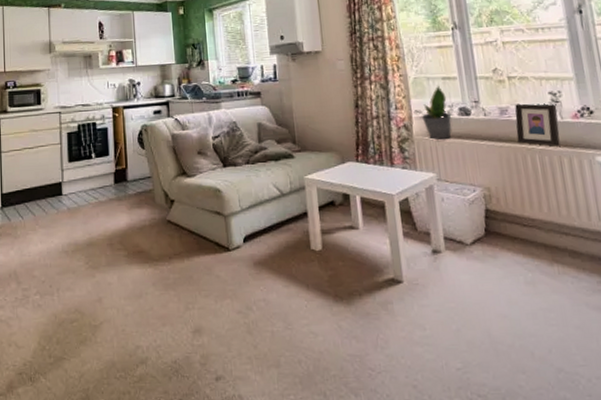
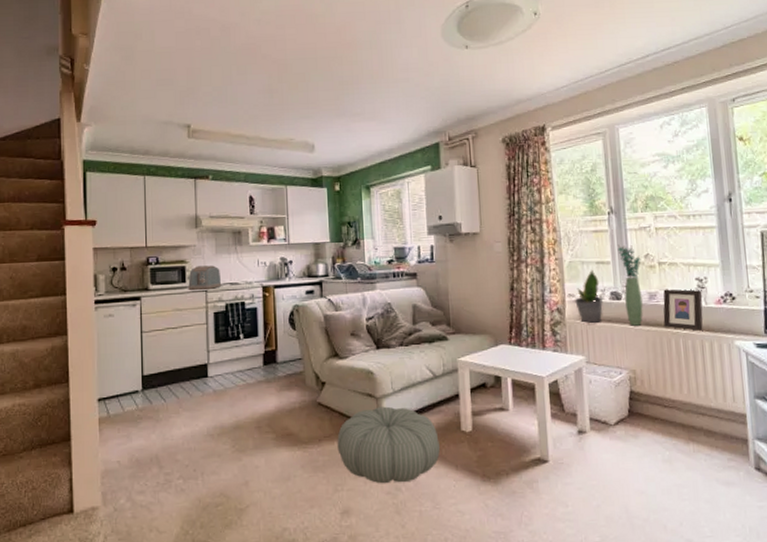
toaster: none [43,88,74,113] -> present [188,265,222,291]
pouf: none [187,224,290,303] -> present [337,406,440,484]
vase: none [463,60,495,142] -> present [617,245,643,326]

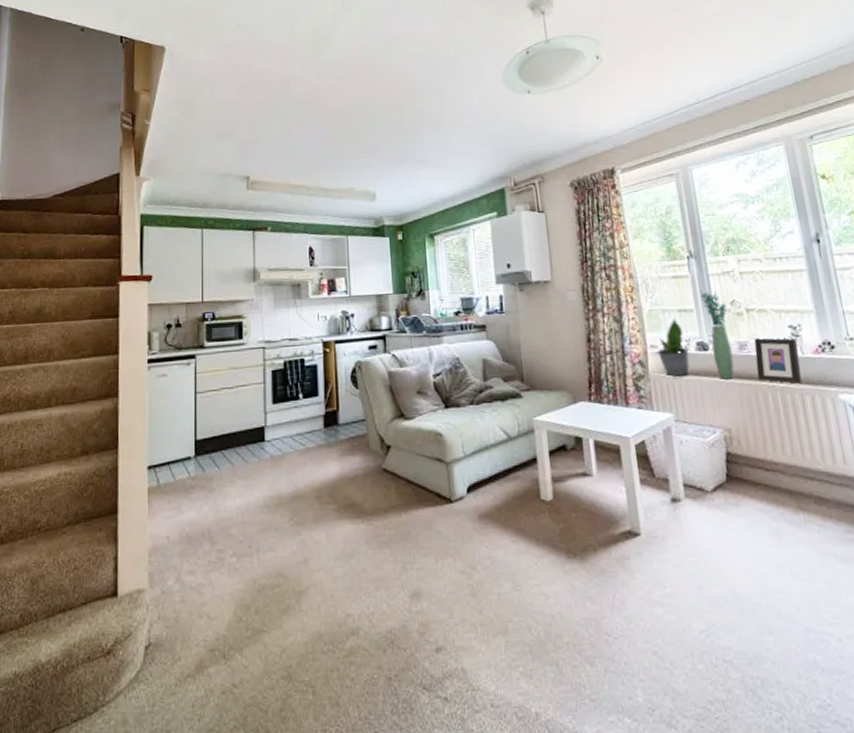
toaster: present [188,265,222,291] -> none [245,320,280,348]
pouf: present [337,406,440,484] -> none [404,472,518,562]

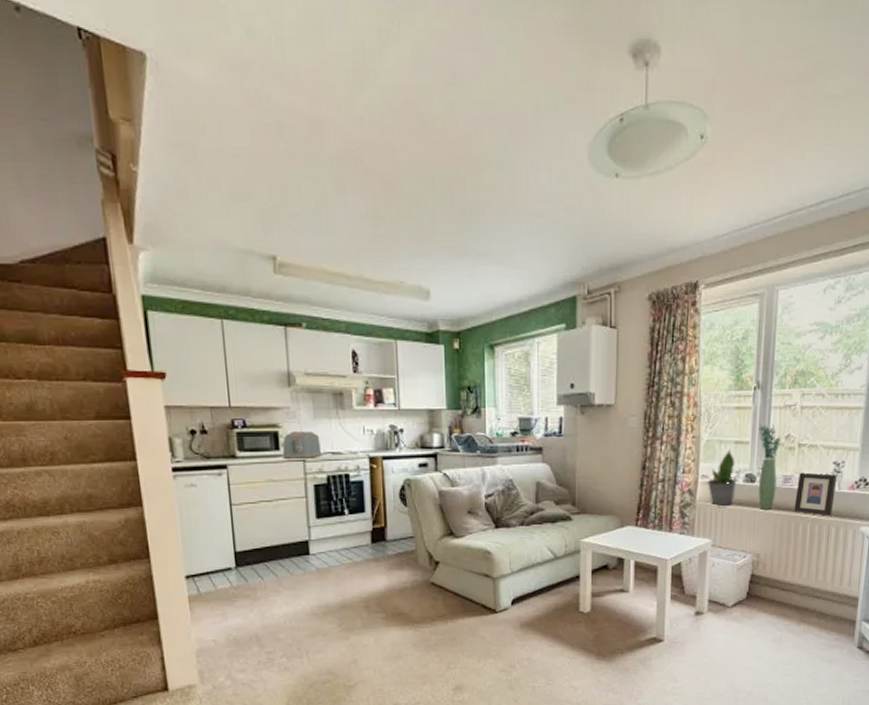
toaster: none [245,320,280,348] -> present [282,431,322,460]

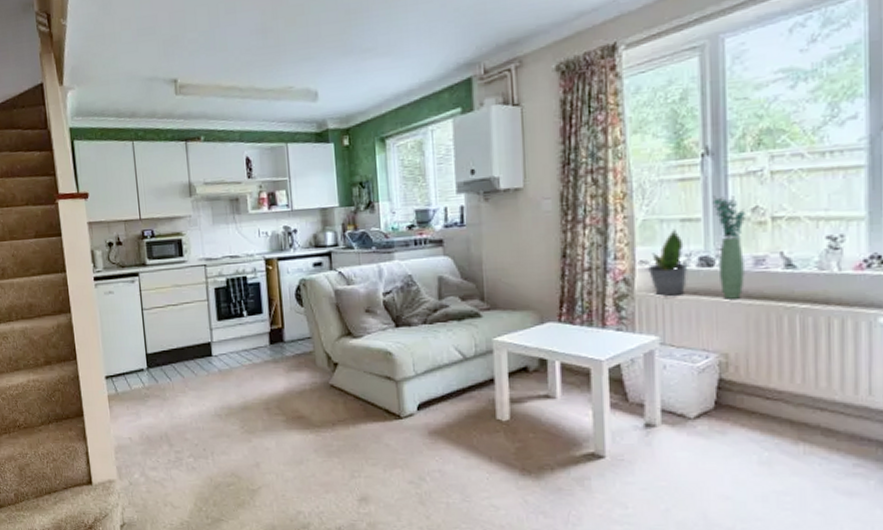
toaster: present [282,431,322,460] -> none [186,237,221,266]
picture frame: present [794,472,838,516] -> none [773,251,835,305]

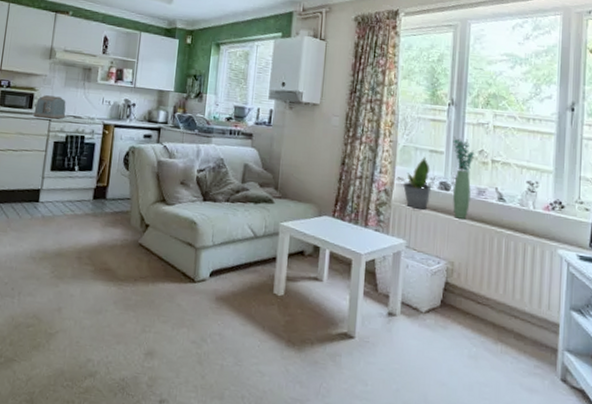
toaster: none [186,237,221,266] -> present [33,95,66,120]

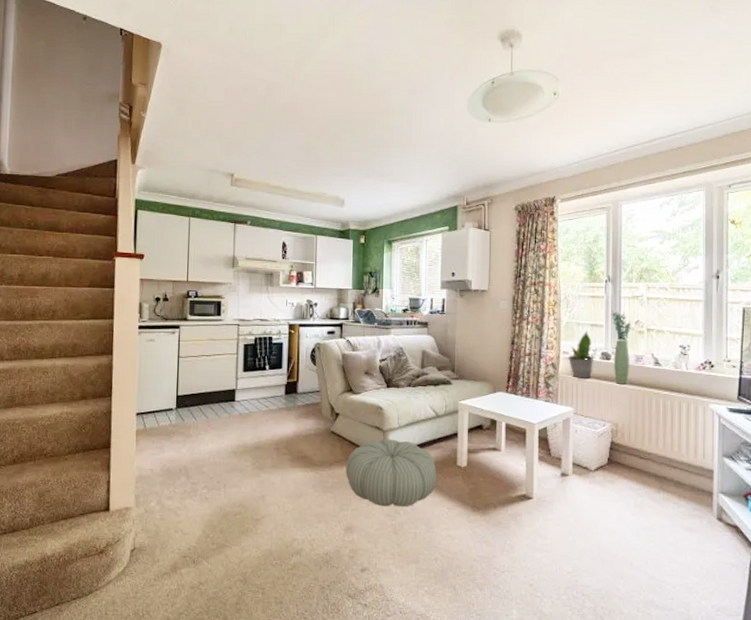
toaster: present [33,95,66,120] -> none [222,302,253,324]
pouf: none [151,257,251,335] -> present [346,439,437,507]

